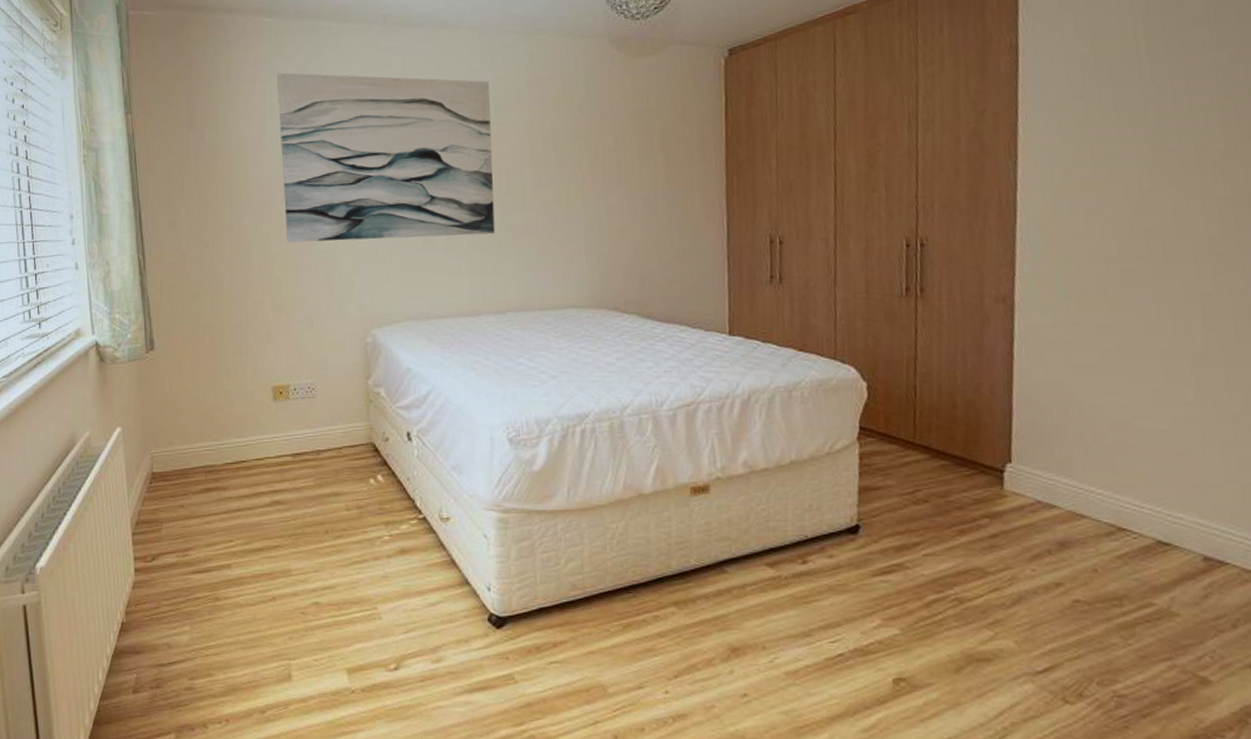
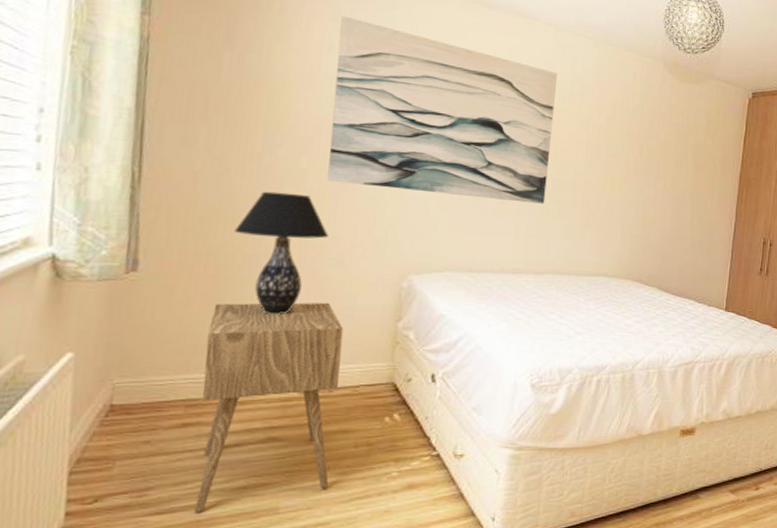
nightstand: none [213,364,330,572] -> present [194,302,344,513]
table lamp: none [220,259,297,381] -> present [234,191,330,315]

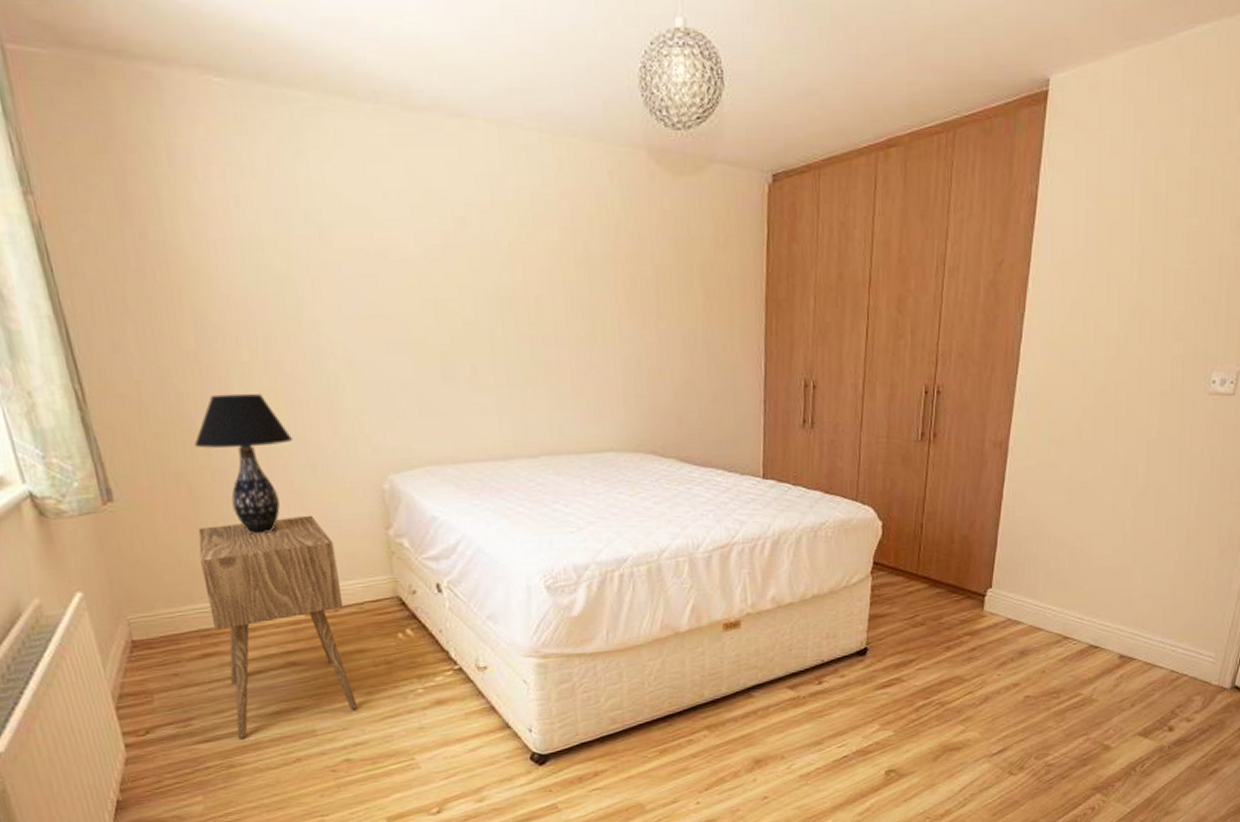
wall art: present [327,15,558,204] -> none [239,155,525,374]

